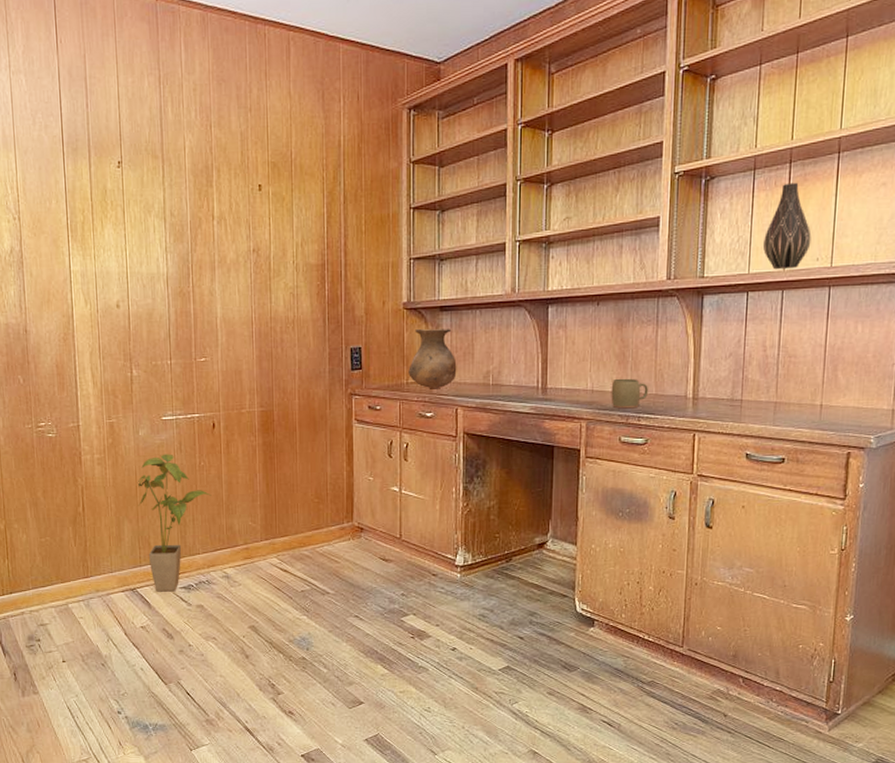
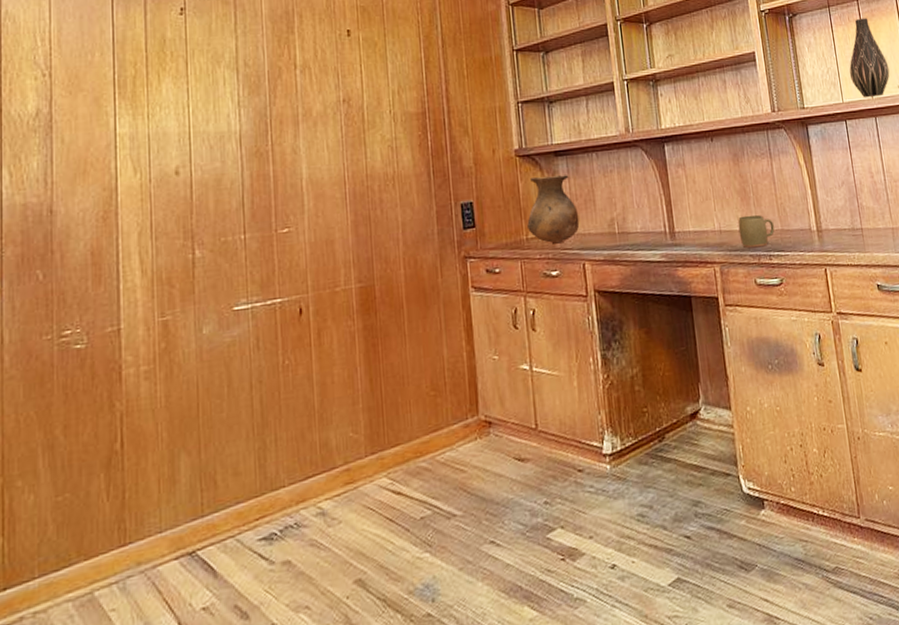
house plant: present [137,454,212,592] -> none [199,354,300,552]

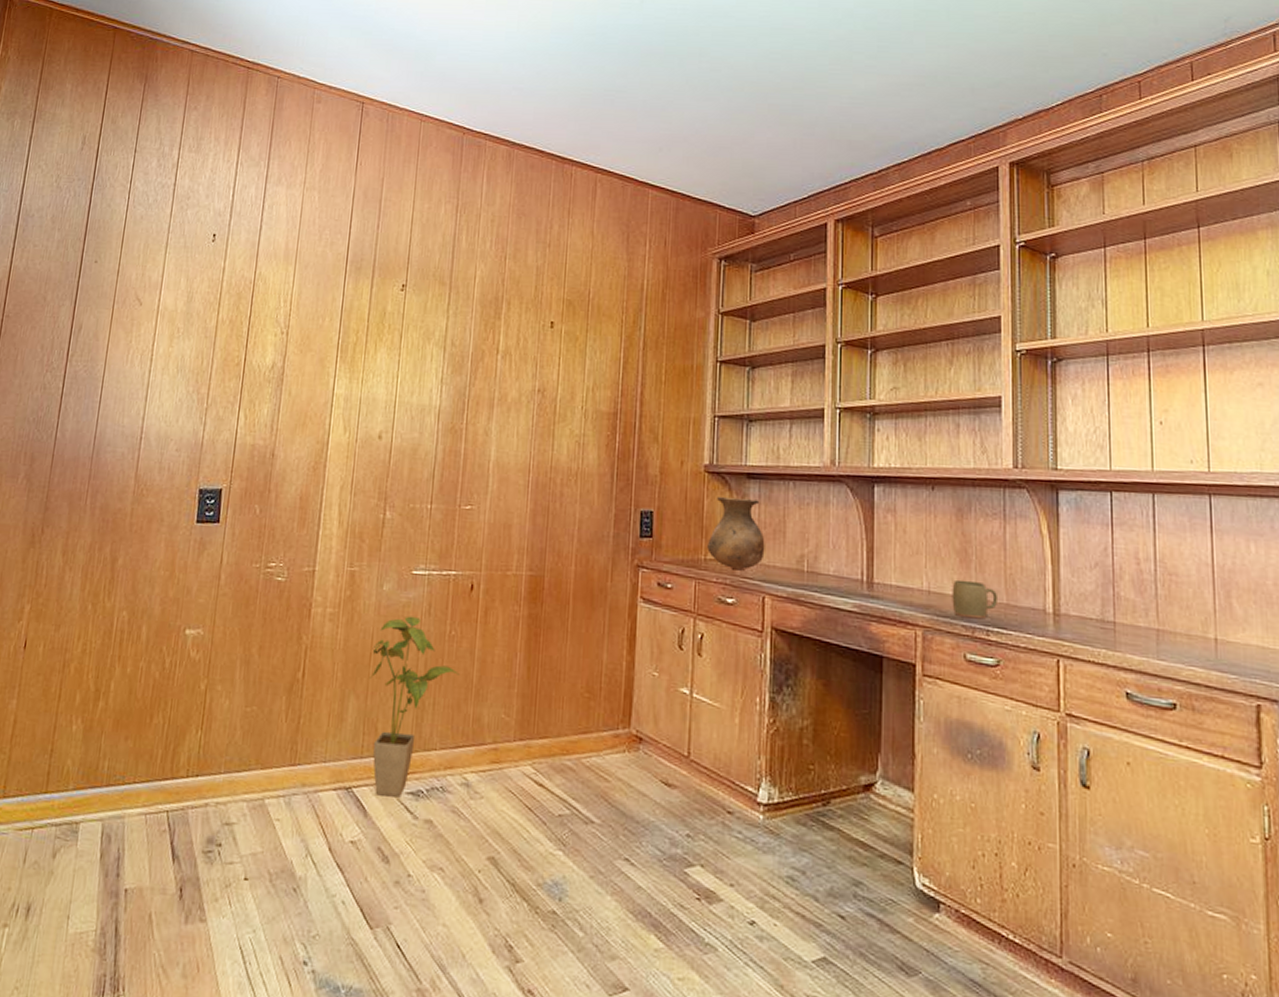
house plant: none [199,354,300,552] -> present [369,616,460,798]
vase: present [849,18,890,98] -> none [1124,373,1182,470]

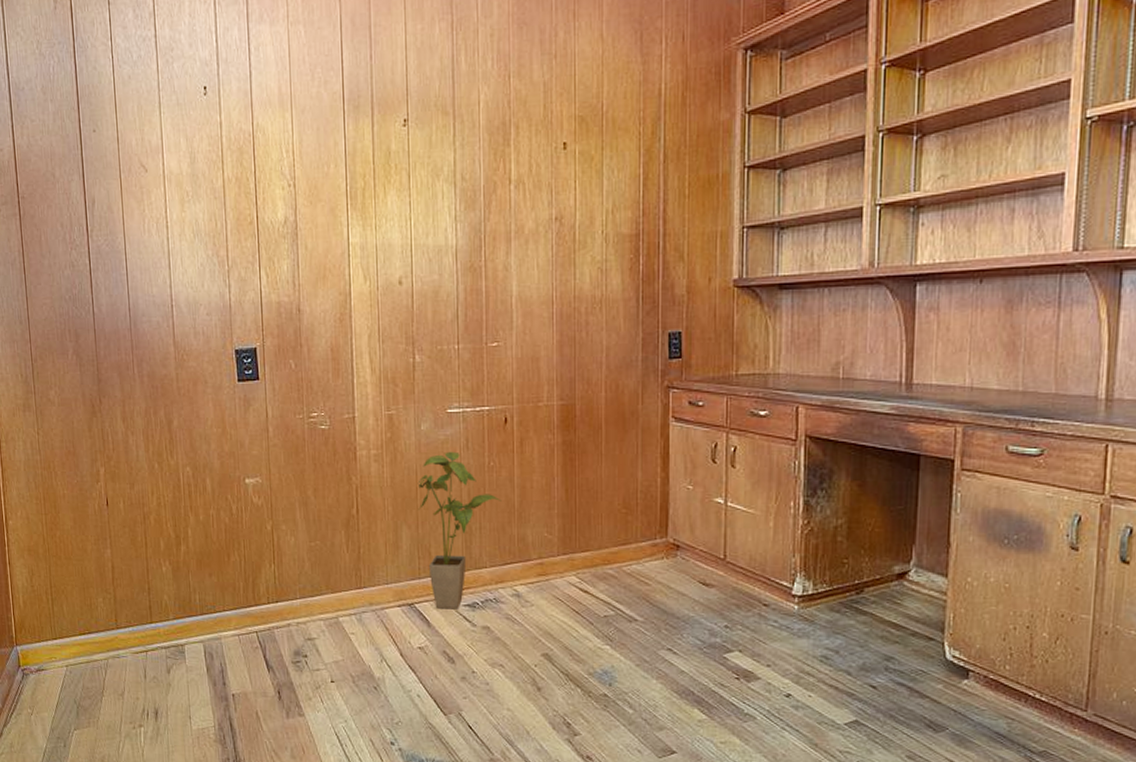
vase: present [707,496,765,569] -> none [738,310,799,381]
mug: present [952,579,999,619] -> none [996,373,1047,411]

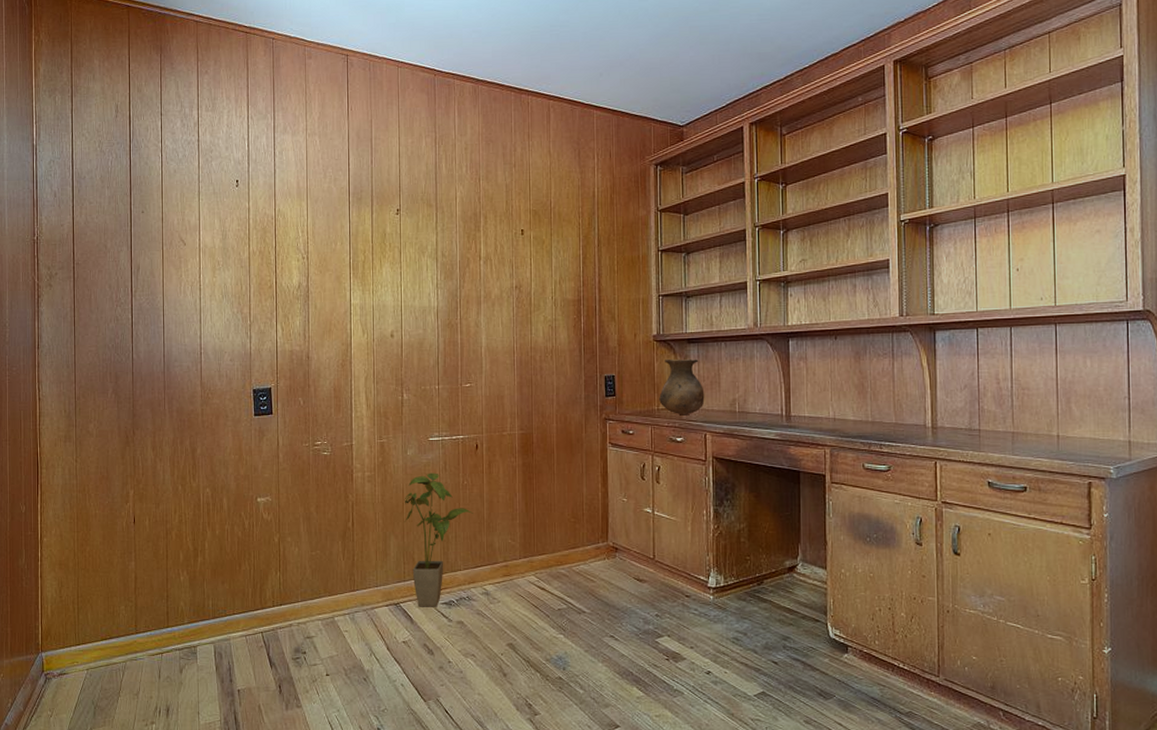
vase: none [738,310,799,381] -> present [659,359,705,414]

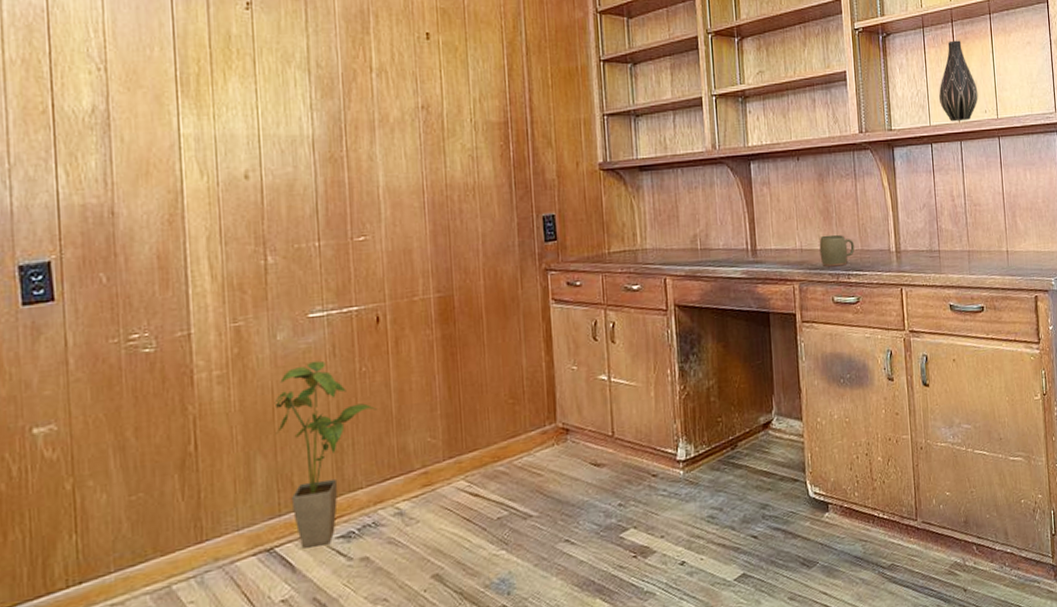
vase: present [659,359,705,414] -> none [609,190,662,258]
mug: none [852,407,889,436] -> present [819,234,855,267]
vase: none [988,229,1034,308] -> present [938,40,978,122]

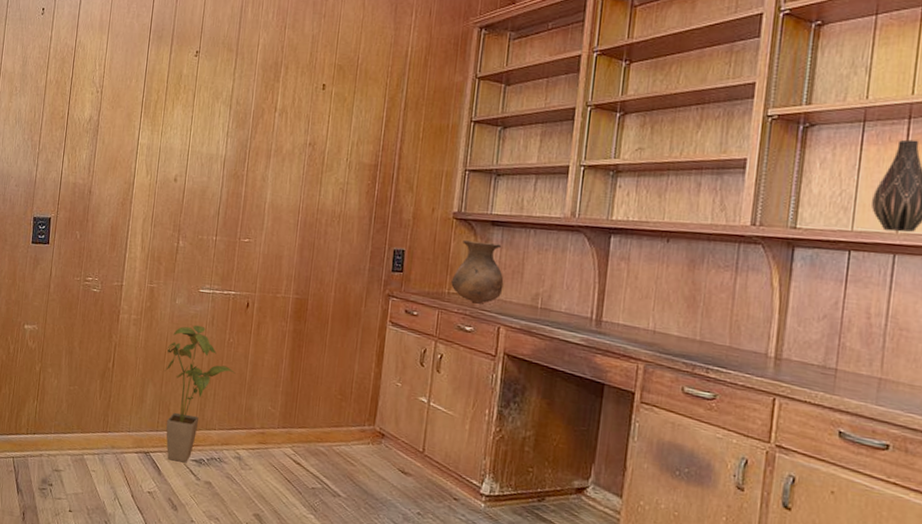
vase: none [609,190,662,258] -> present [451,239,504,303]
mug: present [819,234,855,267] -> none [675,322,722,358]

